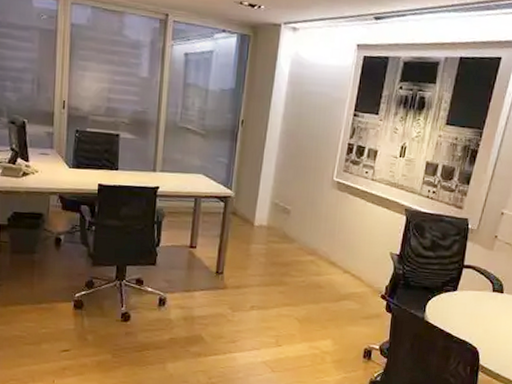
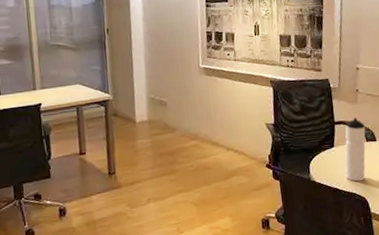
water bottle: none [461,265,496,331] -> present [344,118,366,182]

